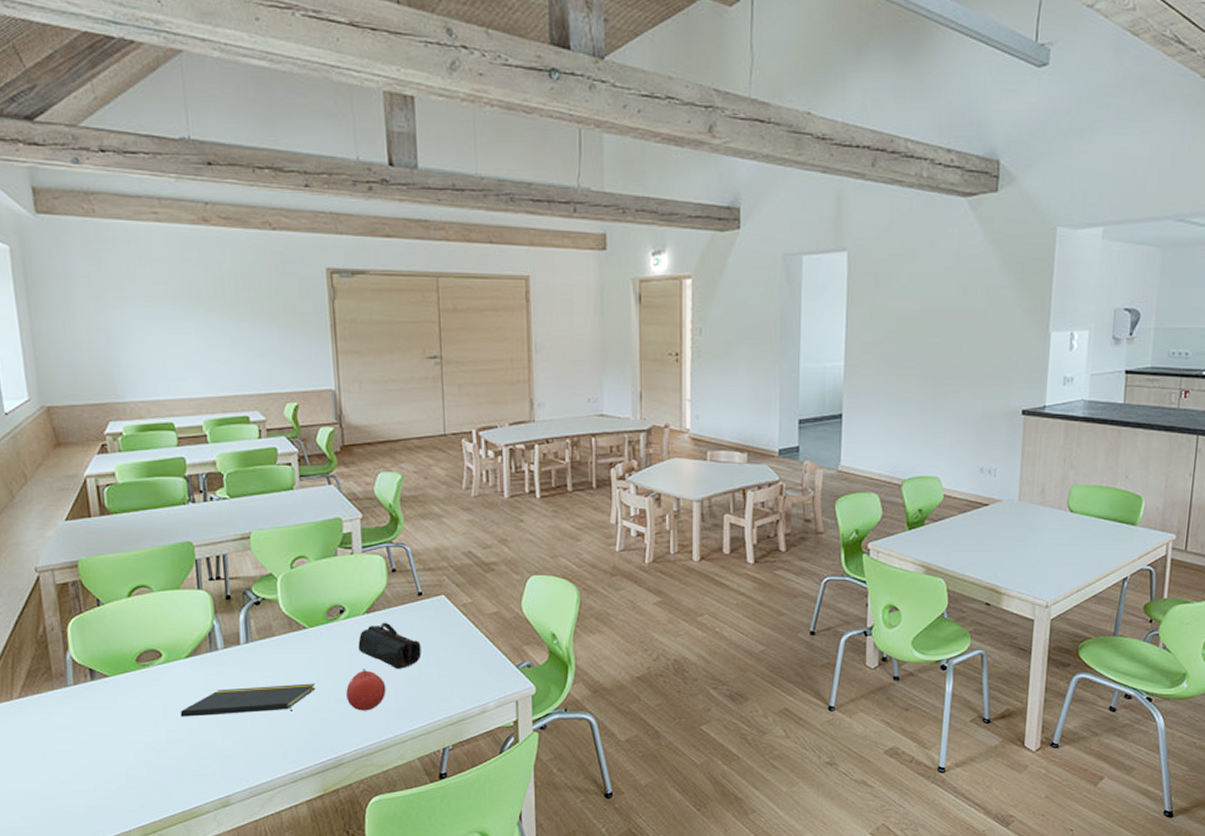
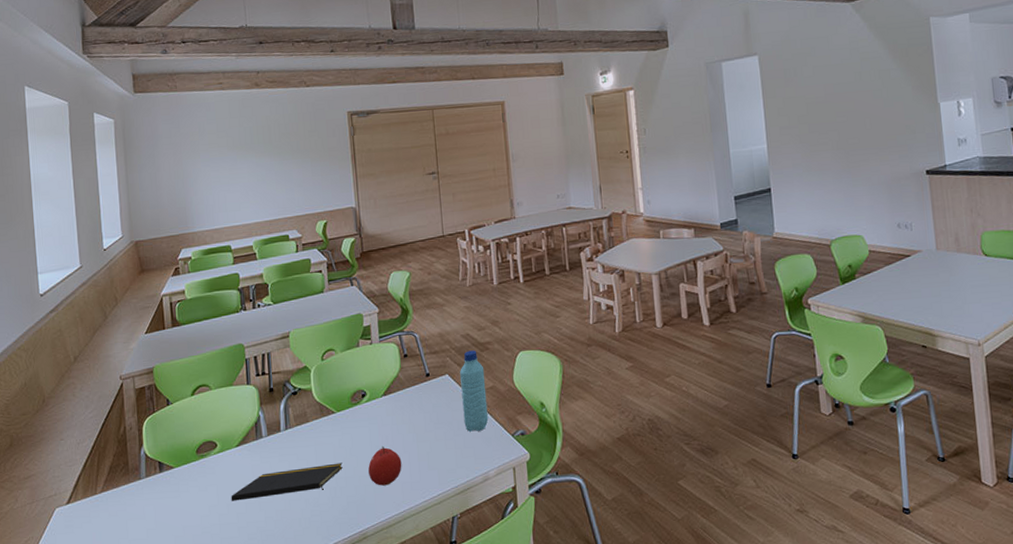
pencil case: present [358,622,422,669] -> none [377,402,431,445]
water bottle: none [459,570,490,659] -> present [460,350,489,432]

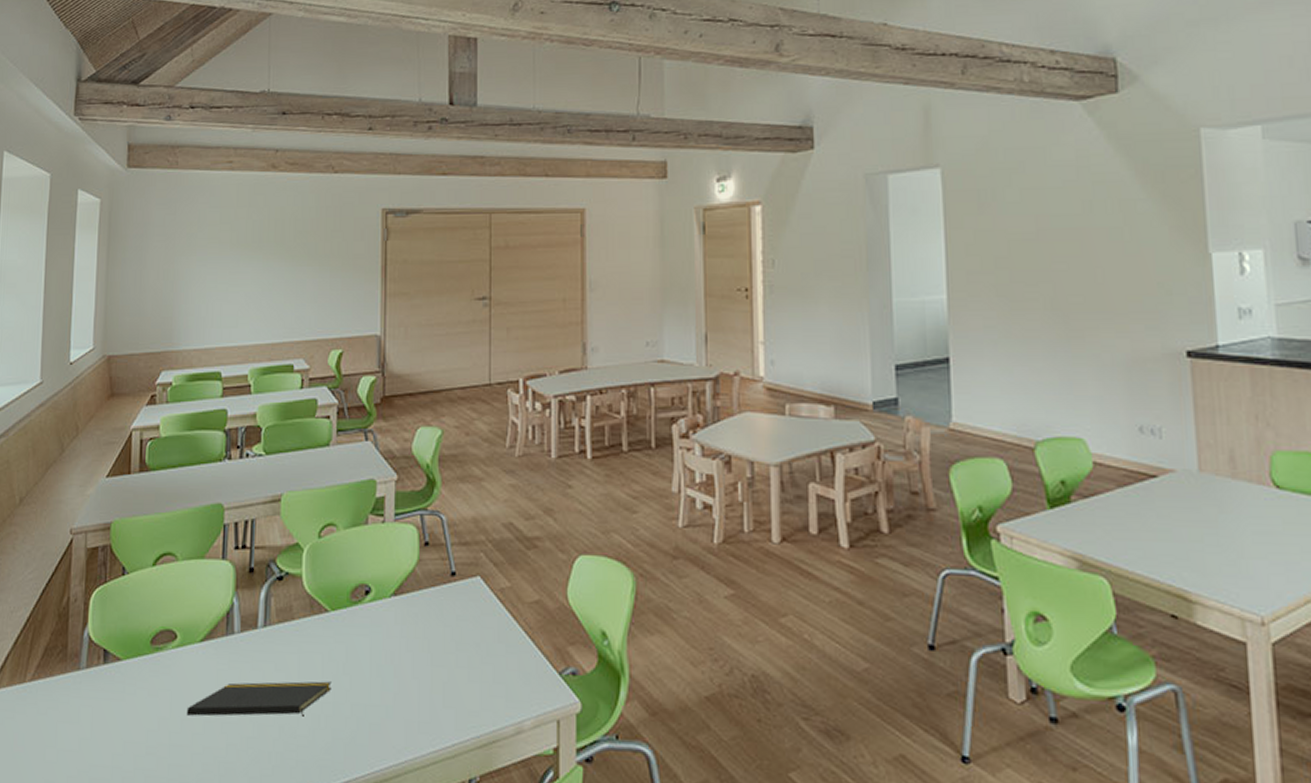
fruit: present [368,446,402,486] -> none [364,666,409,722]
water bottle: present [460,350,489,432] -> none [496,546,529,662]

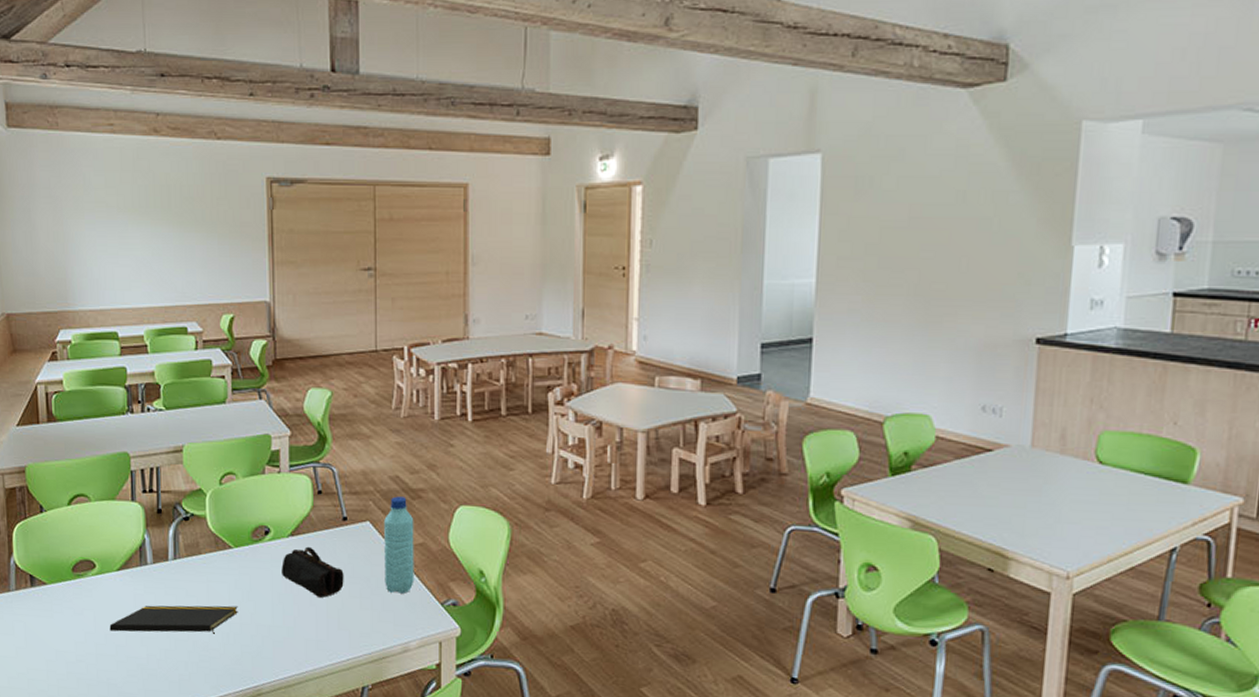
pencil case: none [382,607,451,669] -> present [281,546,344,598]
water bottle: none [496,546,529,662] -> present [384,496,414,594]

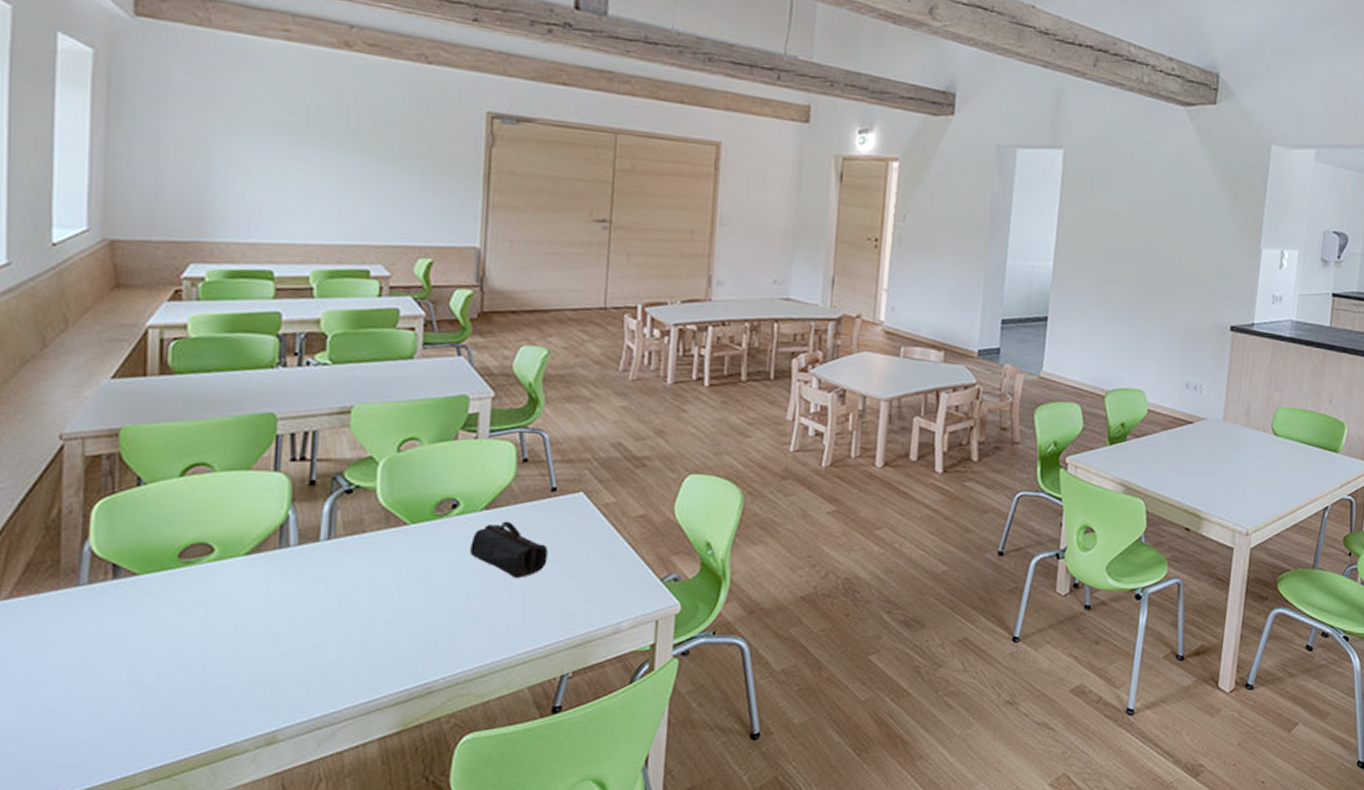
notepad: present [109,605,238,634] -> none [227,591,410,629]
water bottle: present [384,496,414,594] -> none [596,464,636,570]

